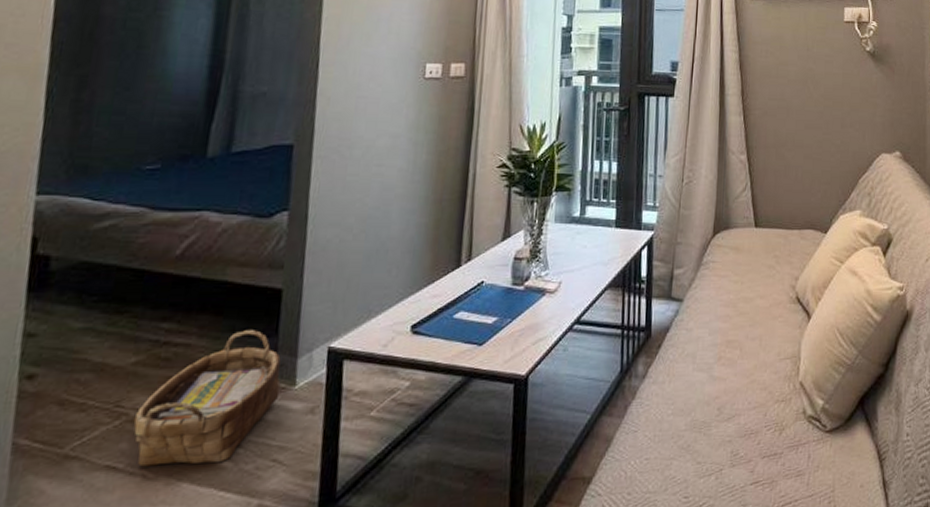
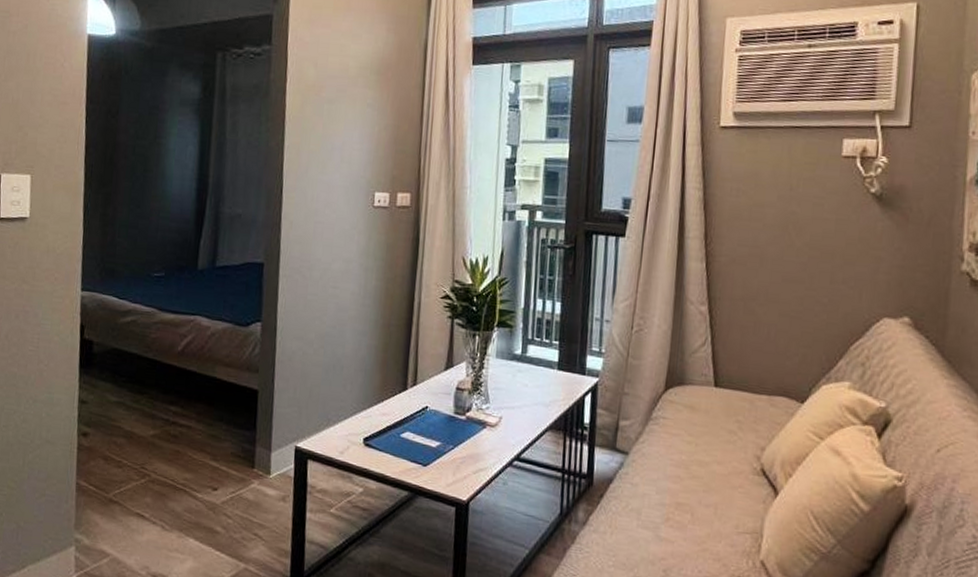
woven basket: present [133,330,281,467] -> none [154,421,258,528]

